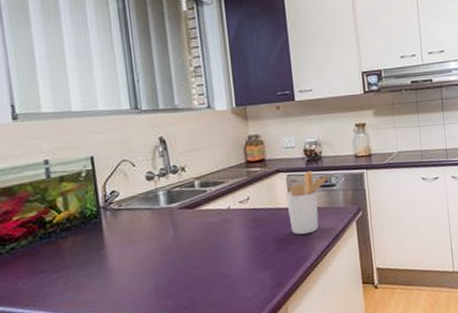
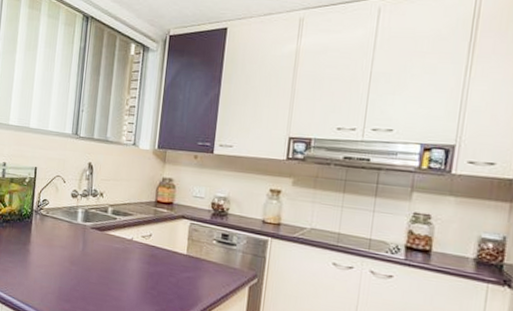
utensil holder: present [285,171,331,235] -> none [183,224,234,285]

